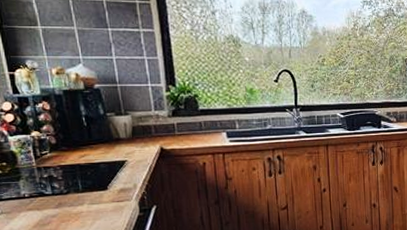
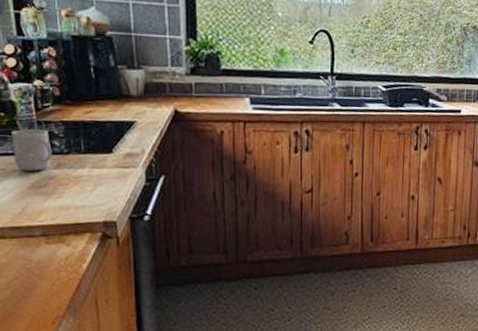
mug: none [14,167,53,212] -> present [11,119,52,171]

